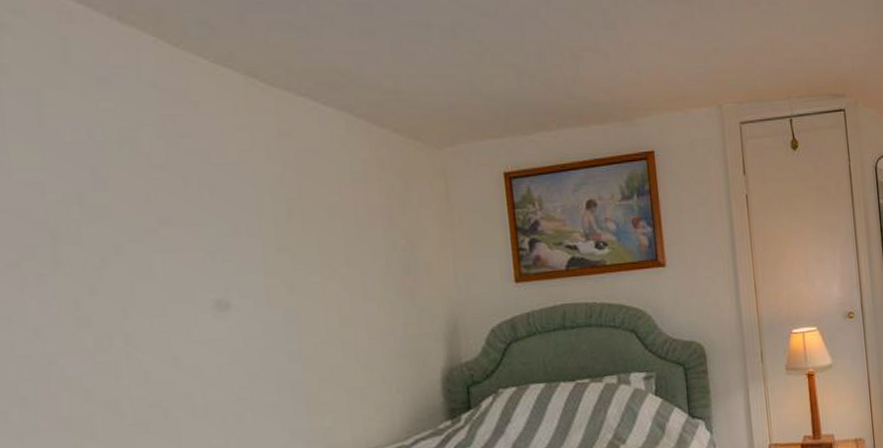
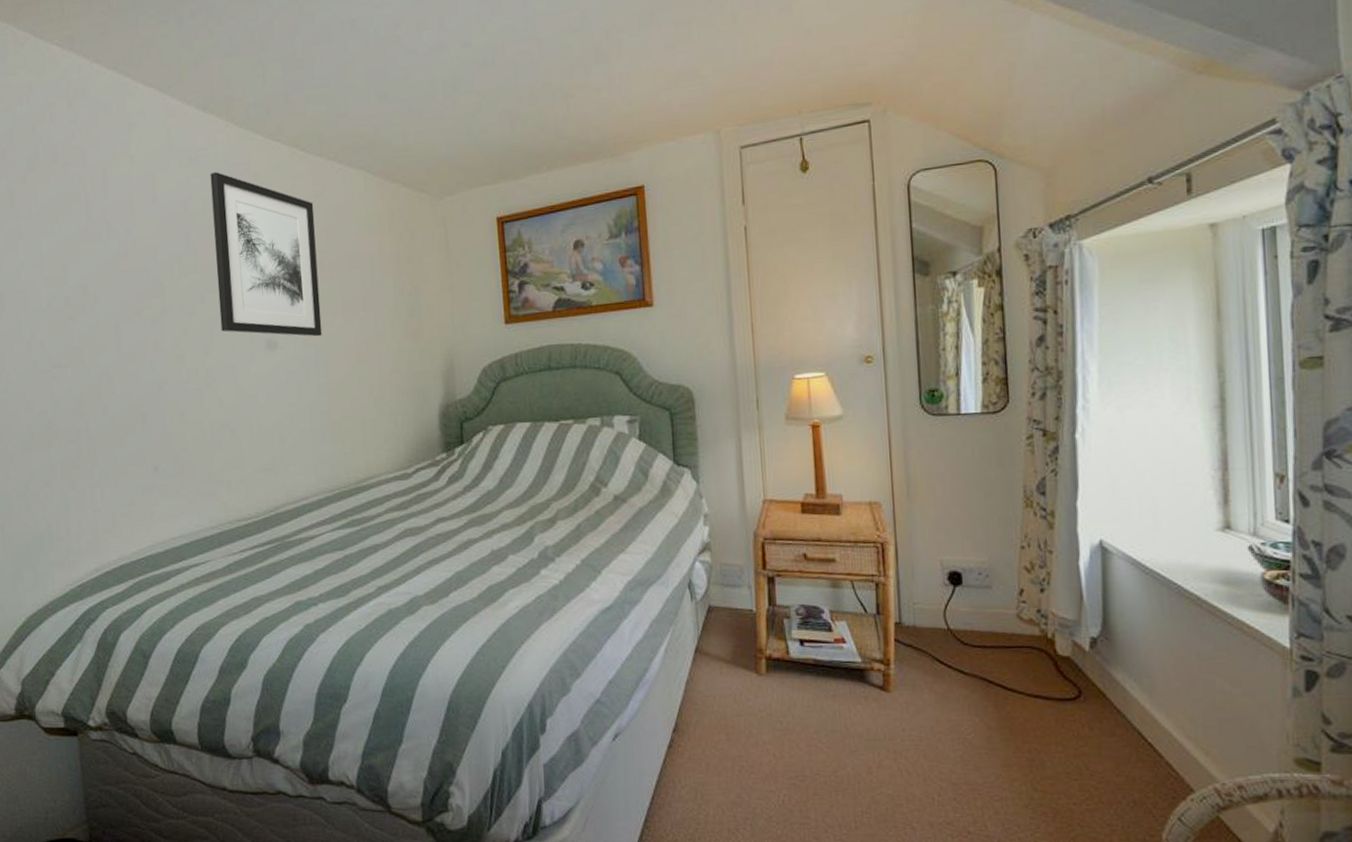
wall art: none [129,96,293,296] -> present [210,172,323,337]

